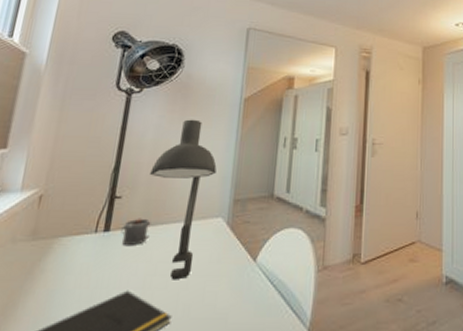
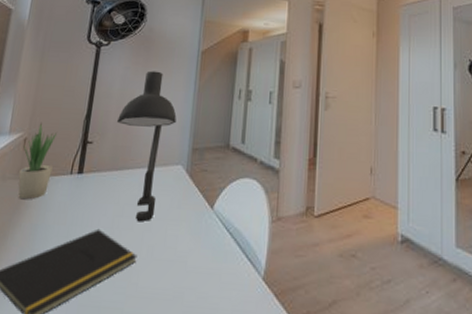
potted plant: none [31,176,79,264] -> present [18,122,57,200]
paint can: present [121,218,151,247] -> none [92,162,119,188]

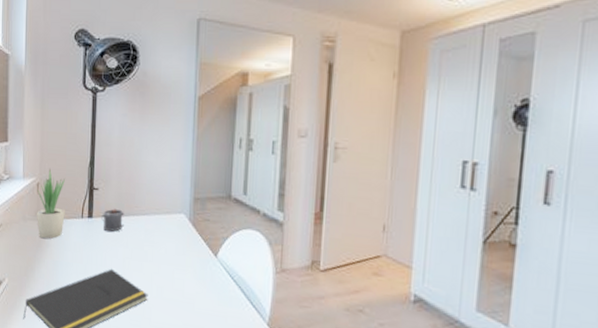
paint can: none [92,162,119,188] -> present [101,208,124,232]
desk lamp: present [117,70,177,222] -> none [119,118,177,265]

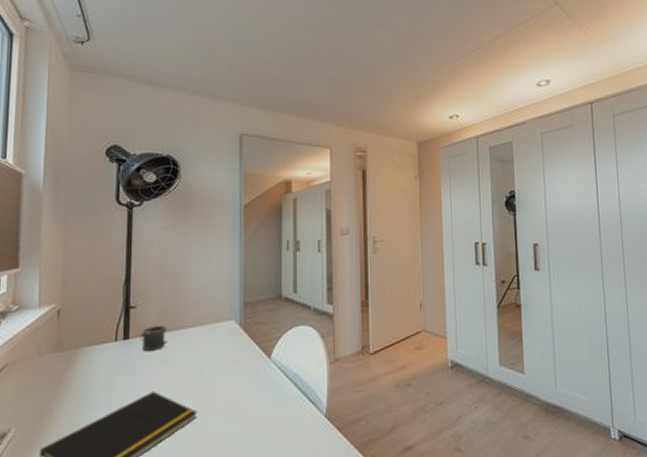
potted plant: present [37,168,65,239] -> none [57,291,94,372]

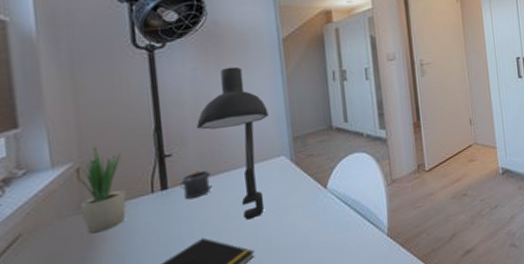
potted plant: none [57,291,94,372] -> present [78,146,127,234]
desk lamp: none [161,228,224,380] -> present [197,66,269,220]

